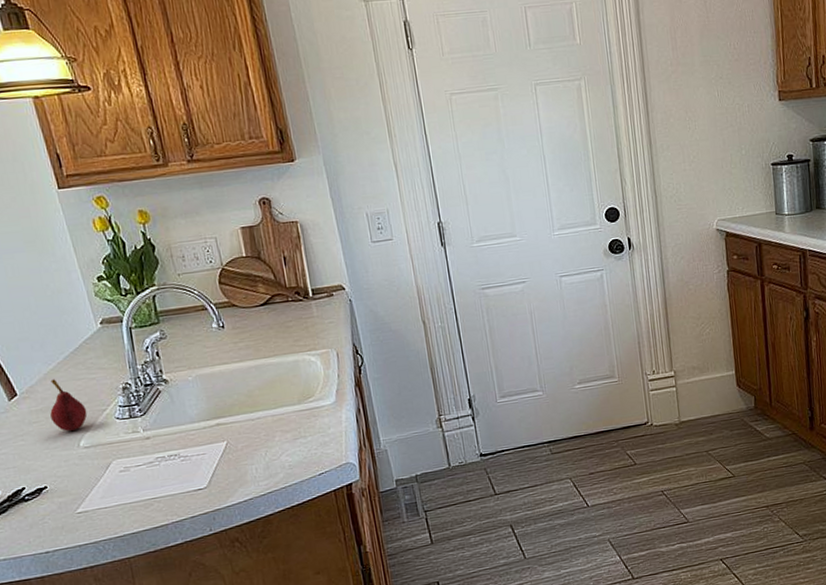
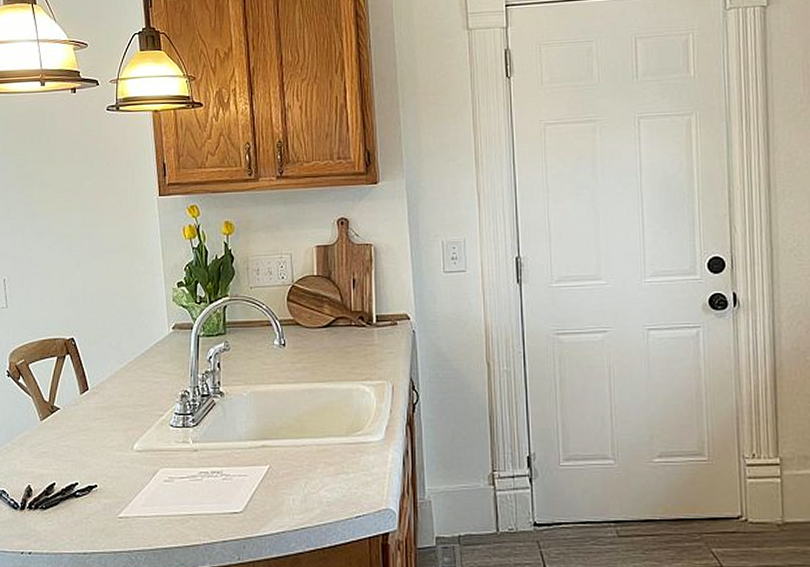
fruit: present [50,379,88,431] -> none [113,378,146,432]

